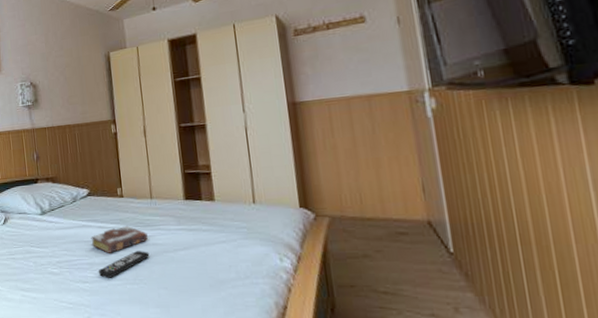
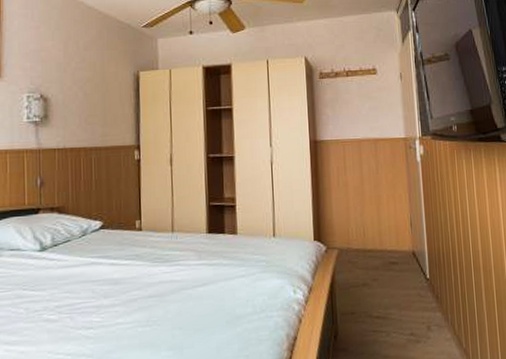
book: present [91,225,148,253] -> none [100,261,165,294]
remote control: present [98,251,150,278] -> none [105,289,166,322]

